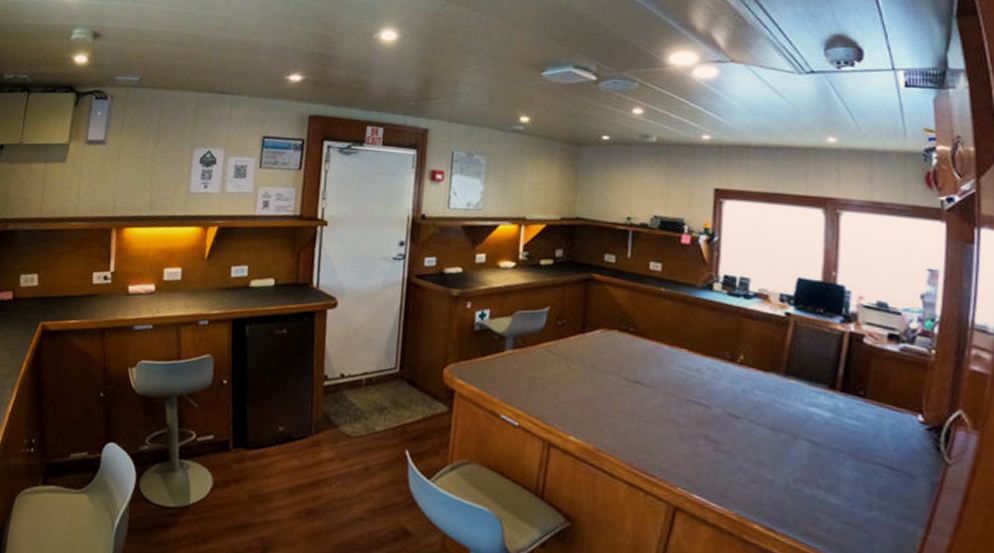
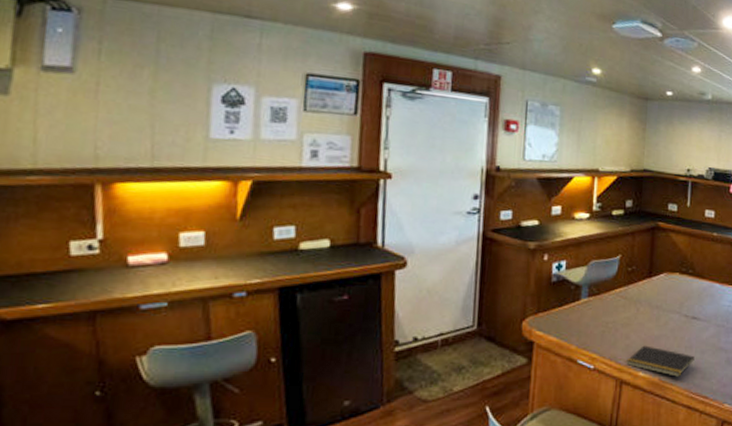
notepad: none [555,407,638,447] -> present [626,345,695,377]

